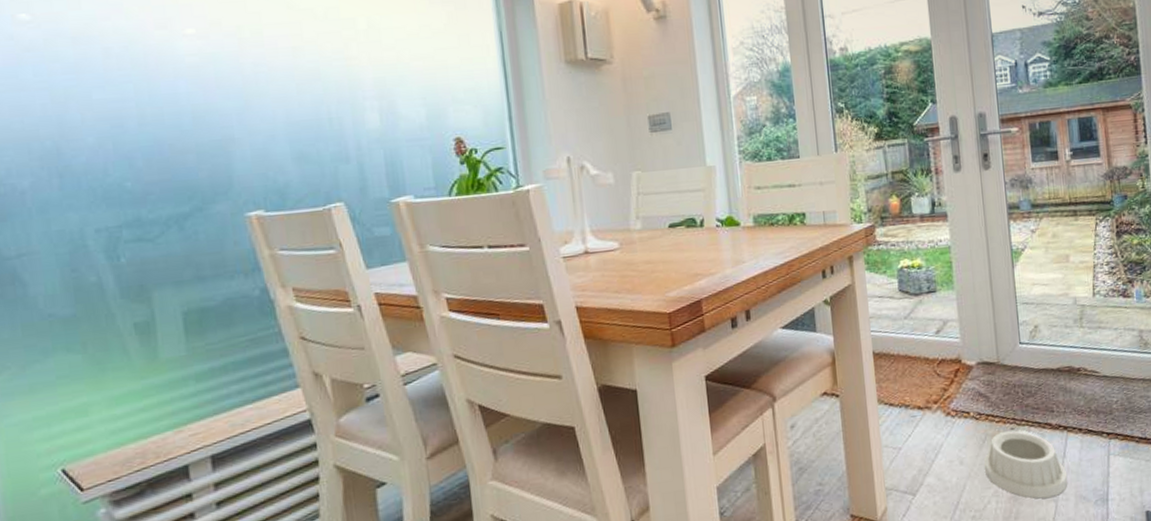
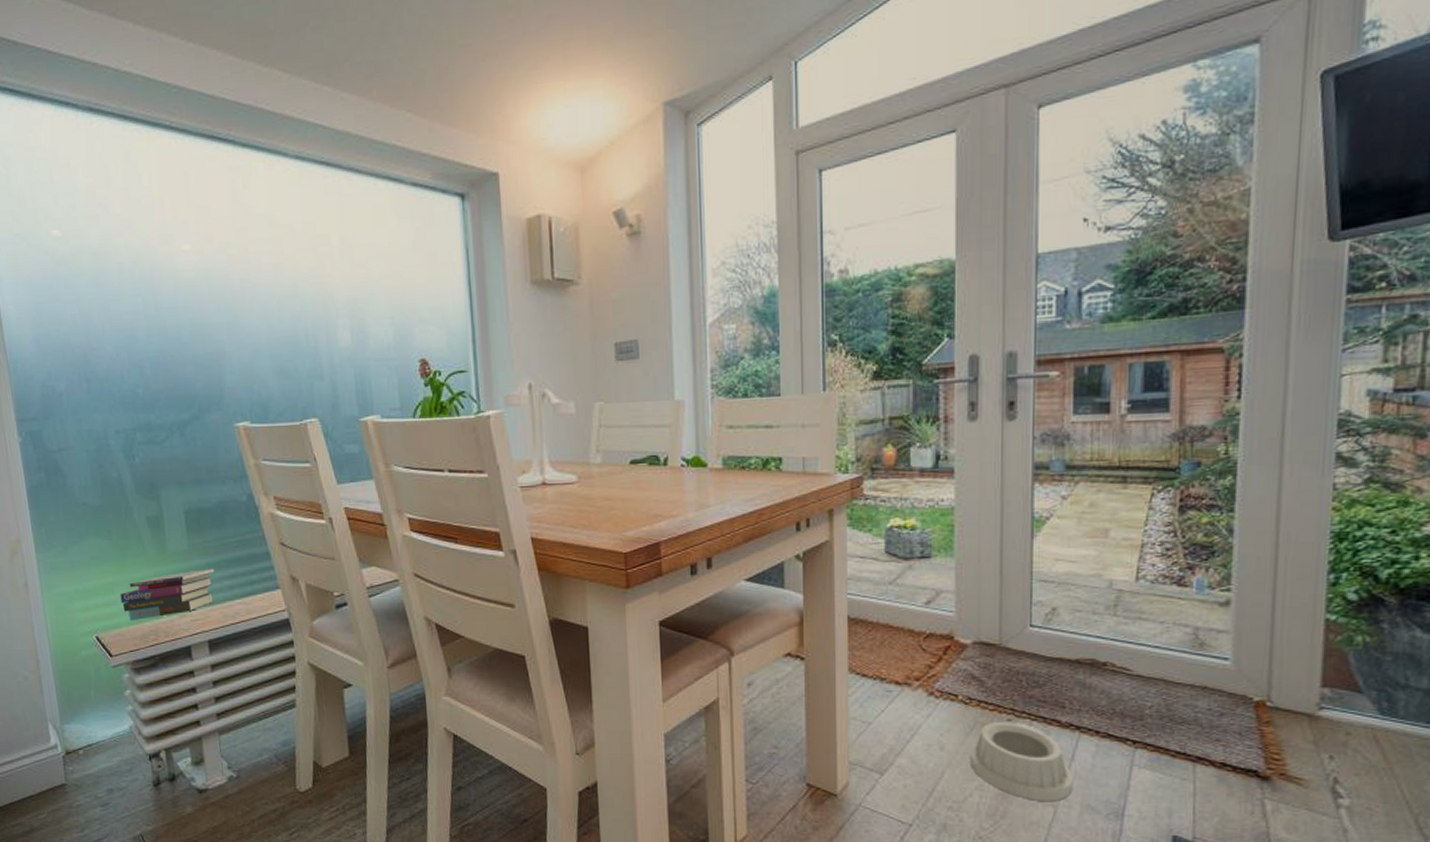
books: none [96,373,221,446] -> present [120,568,215,621]

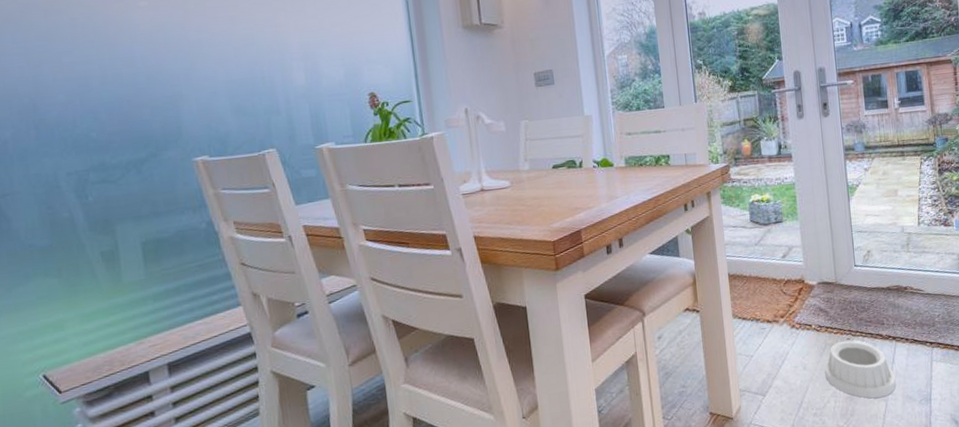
books: present [120,568,215,621] -> none [70,293,174,355]

